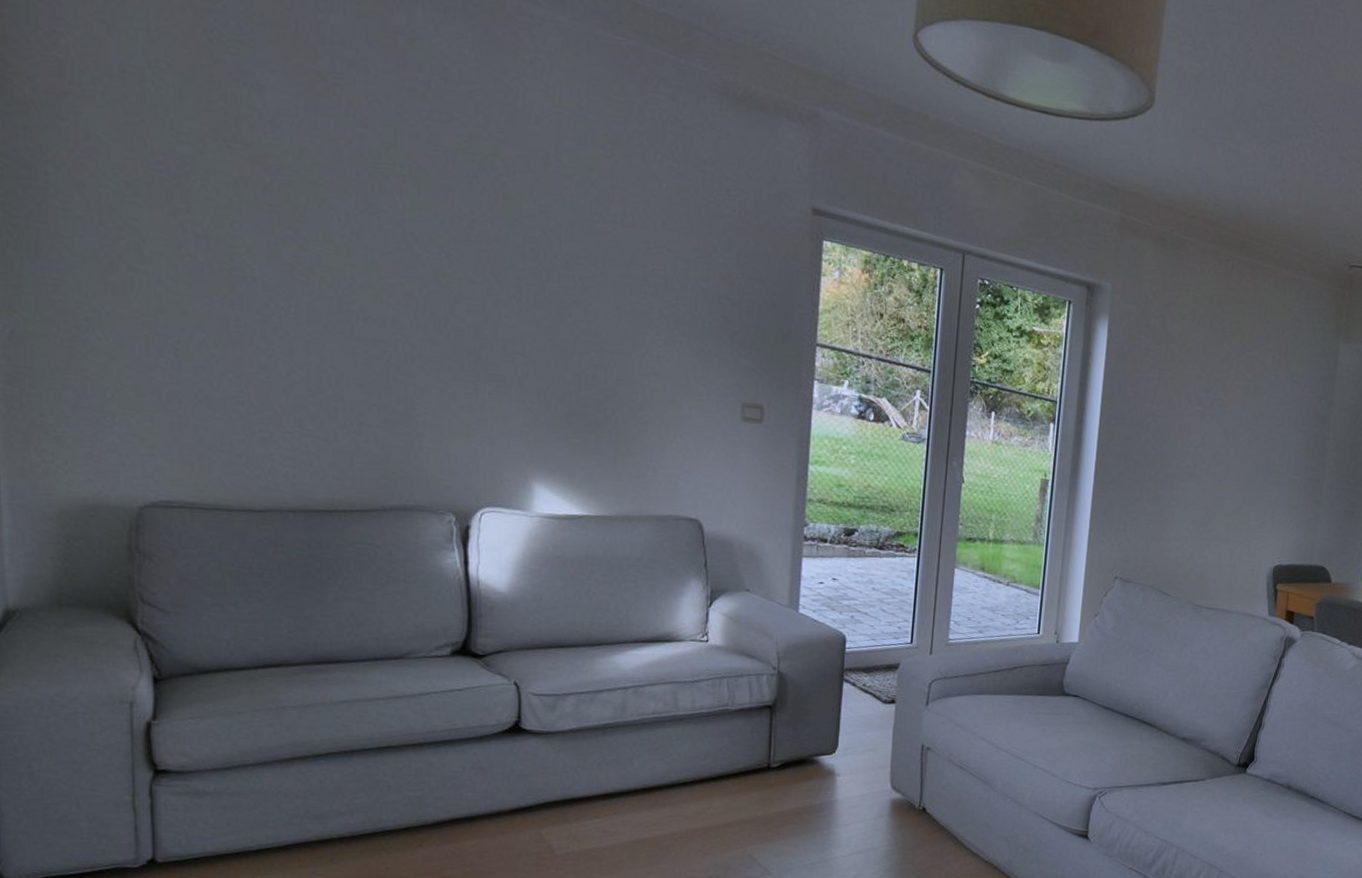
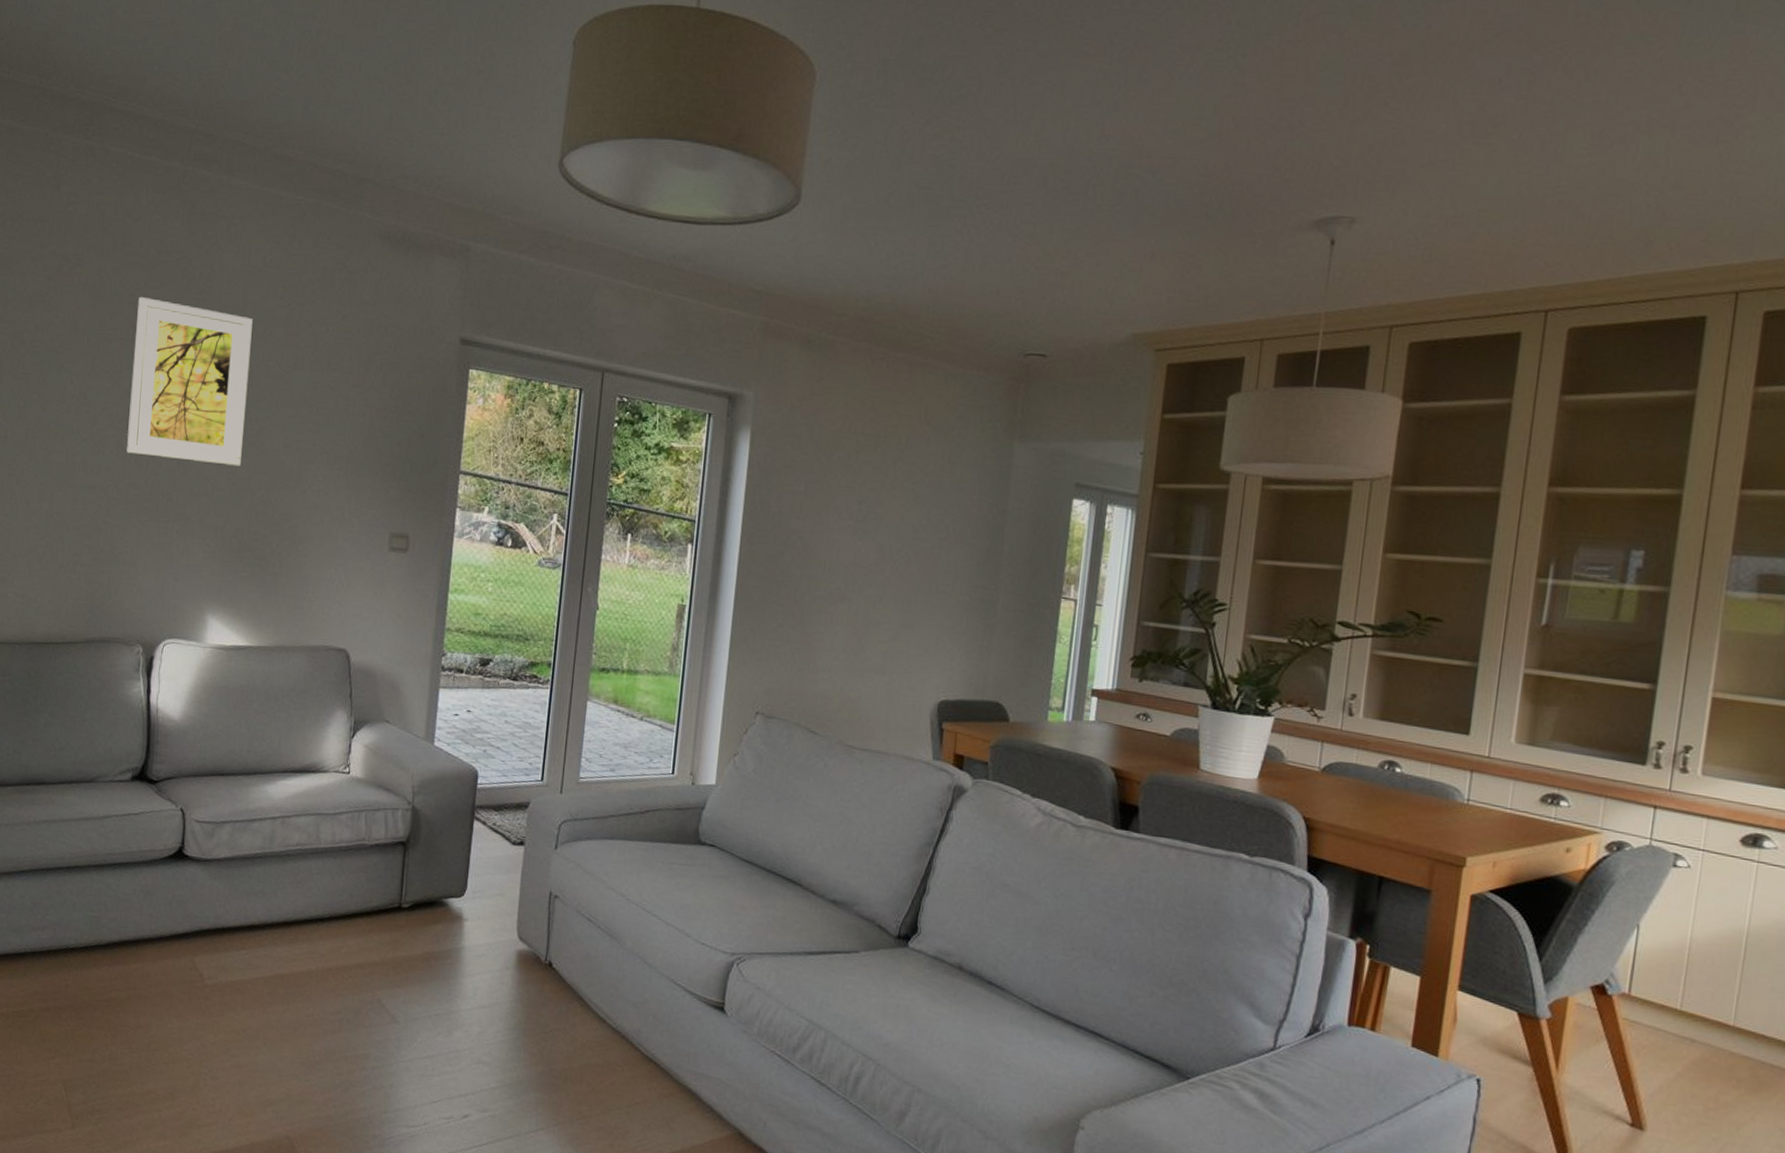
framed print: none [419,129,569,327] -> present [127,296,253,467]

